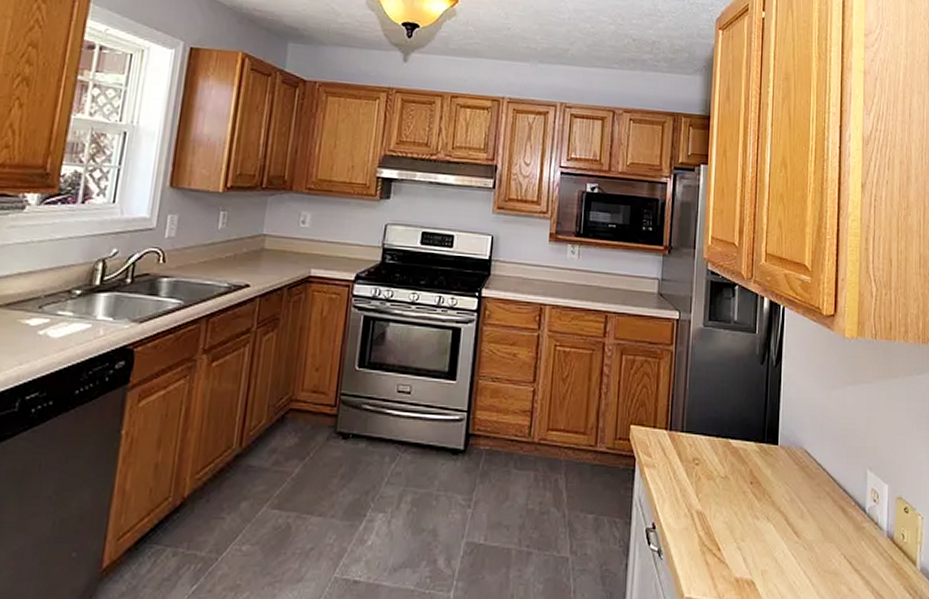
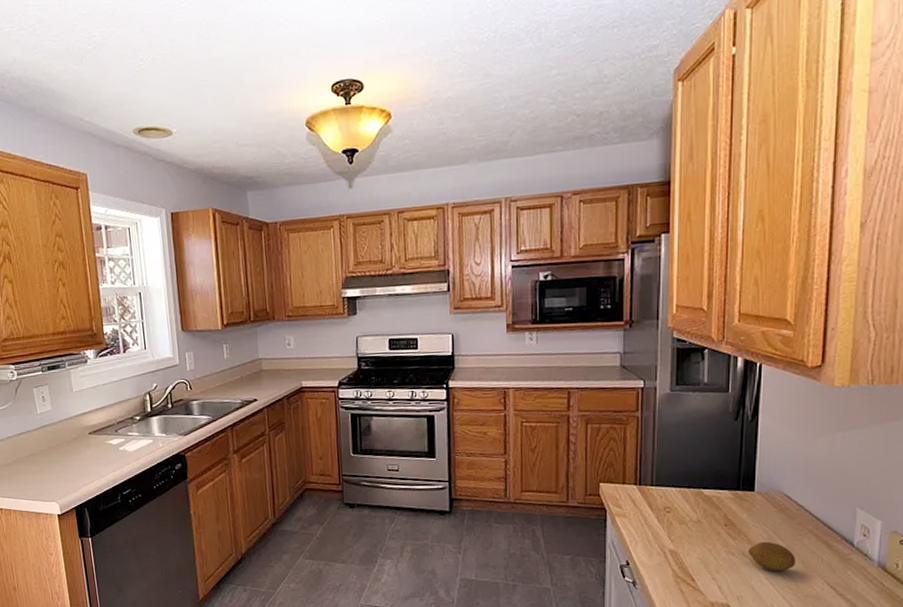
fruit: none [771,504,816,541] -> present [747,541,797,572]

